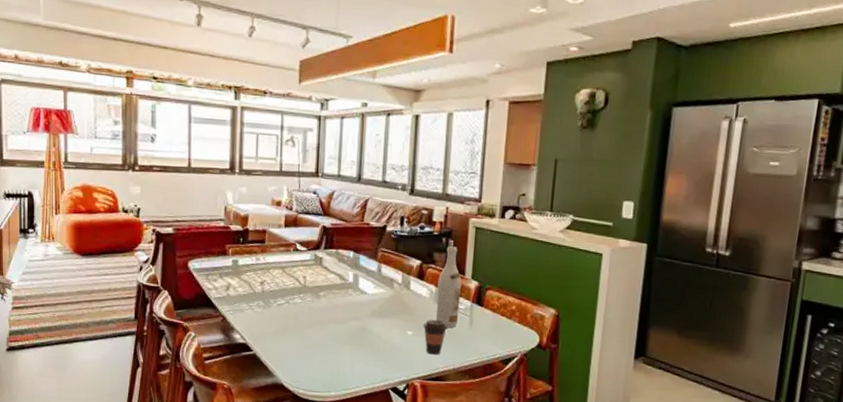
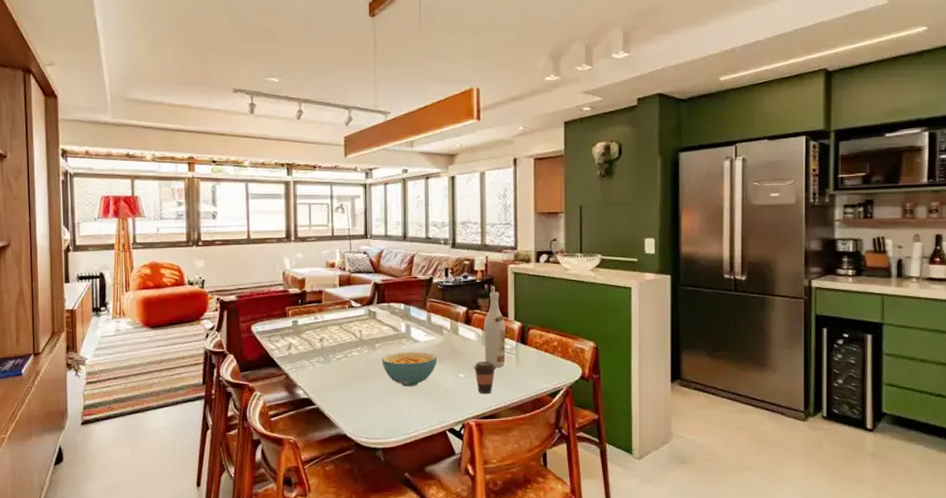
cereal bowl: none [325,303,385,340] -> present [382,352,438,386]

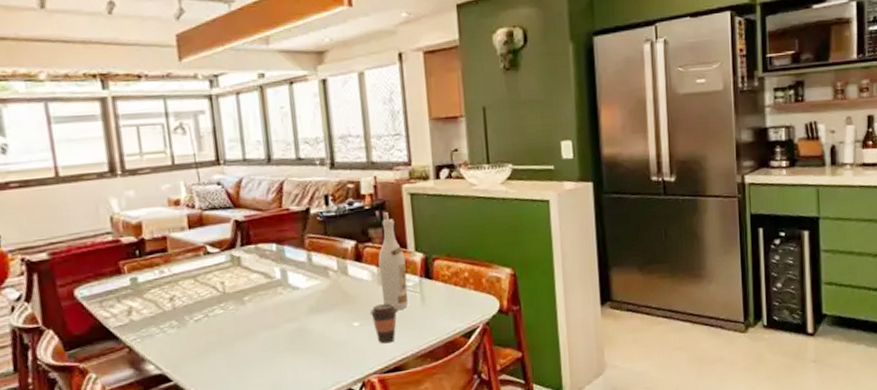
cereal bowl: present [382,352,438,386] -> none [253,300,325,345]

